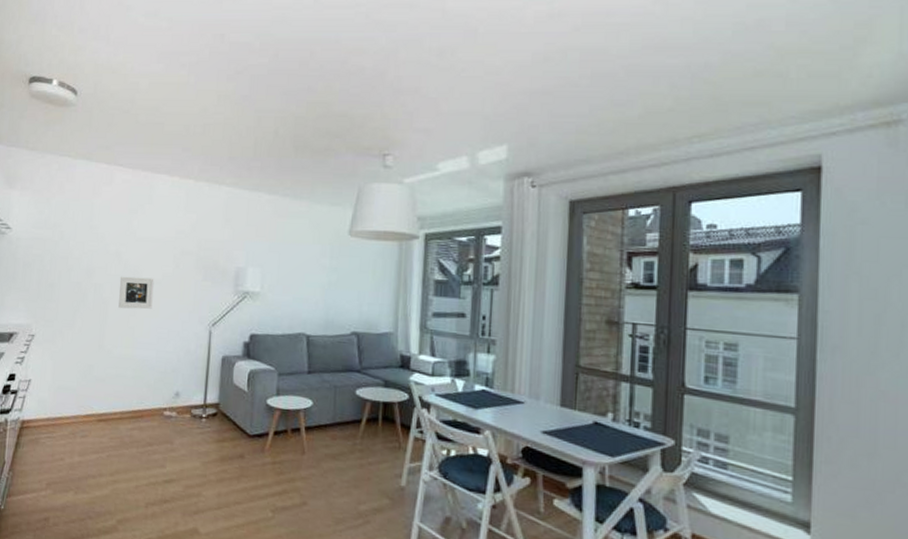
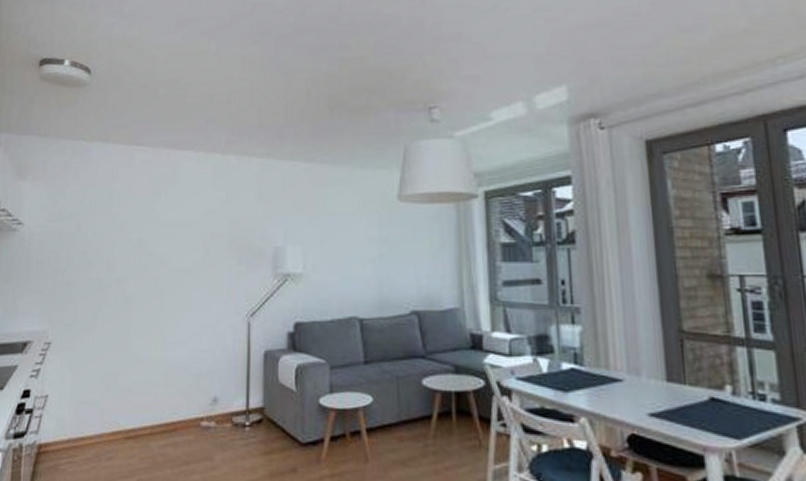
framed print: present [118,276,155,309] -> none [144,267,183,304]

